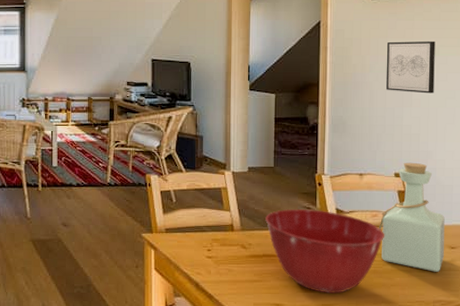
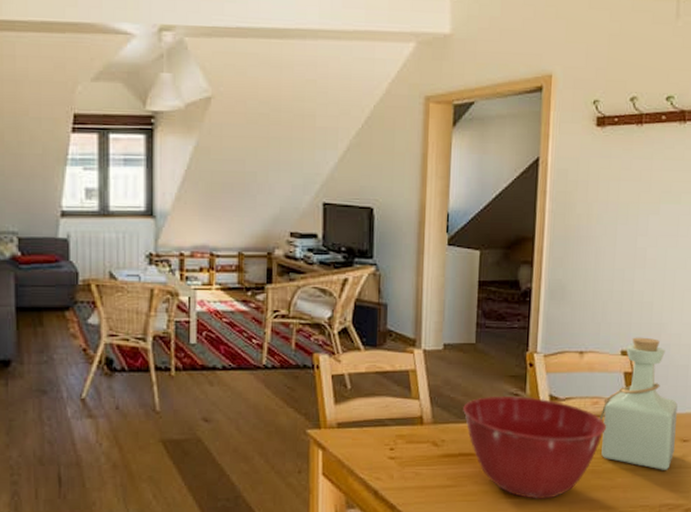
wall art: present [385,41,435,94] -> none [615,185,677,252]

